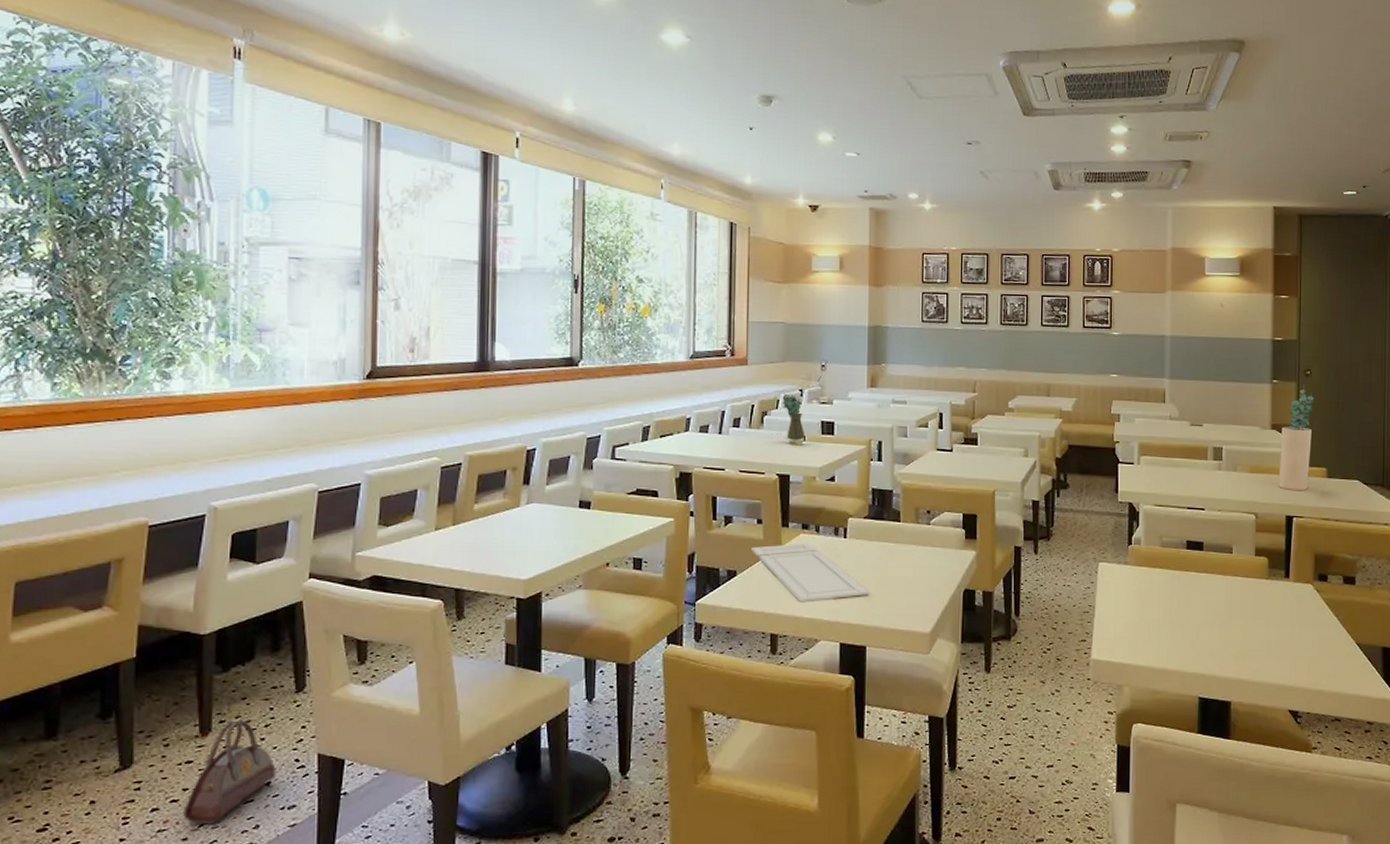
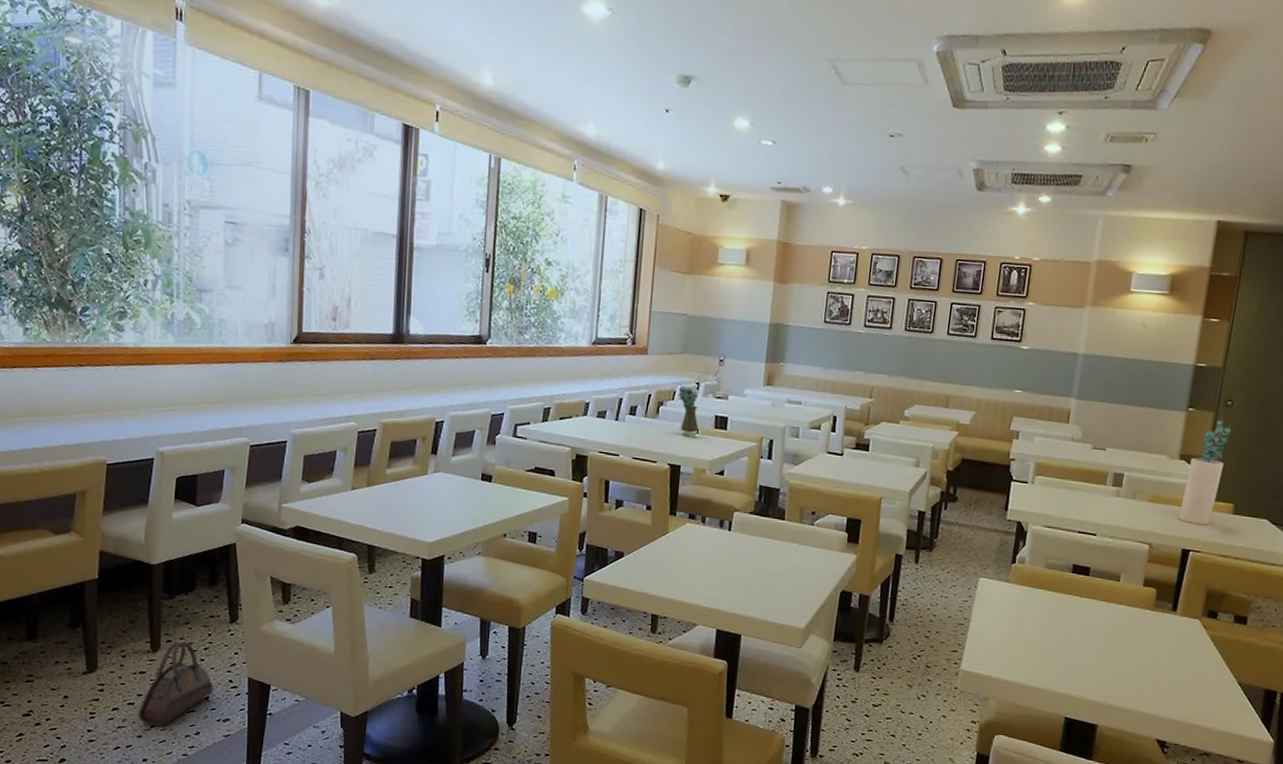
tray: present [750,542,869,603] -> none [638,531,748,588]

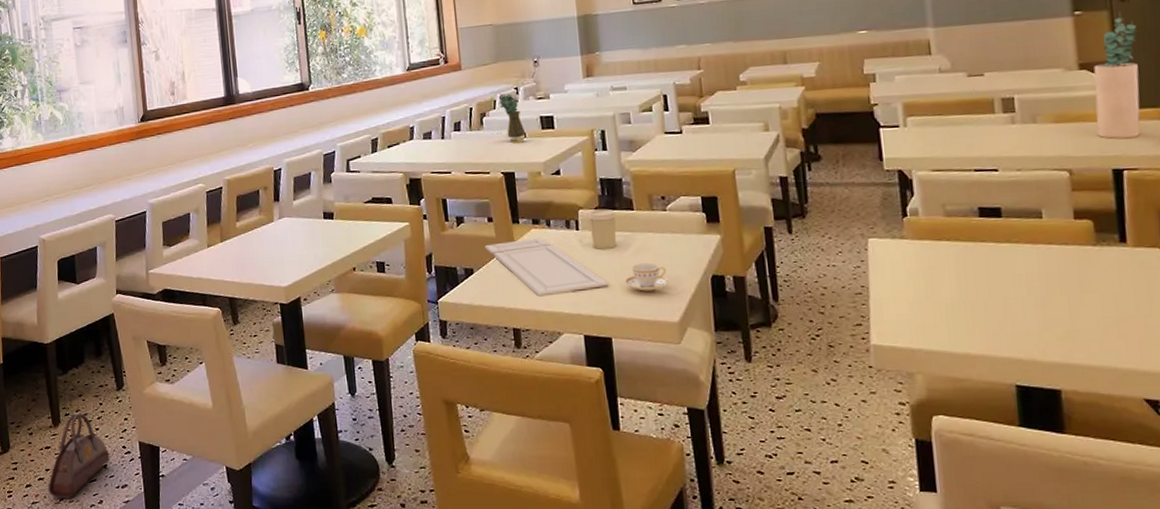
tray: none [638,531,748,588] -> present [484,237,609,297]
cup: none [740,514,768,553] -> present [587,208,617,250]
teacup: none [763,570,803,597] -> present [625,263,669,292]

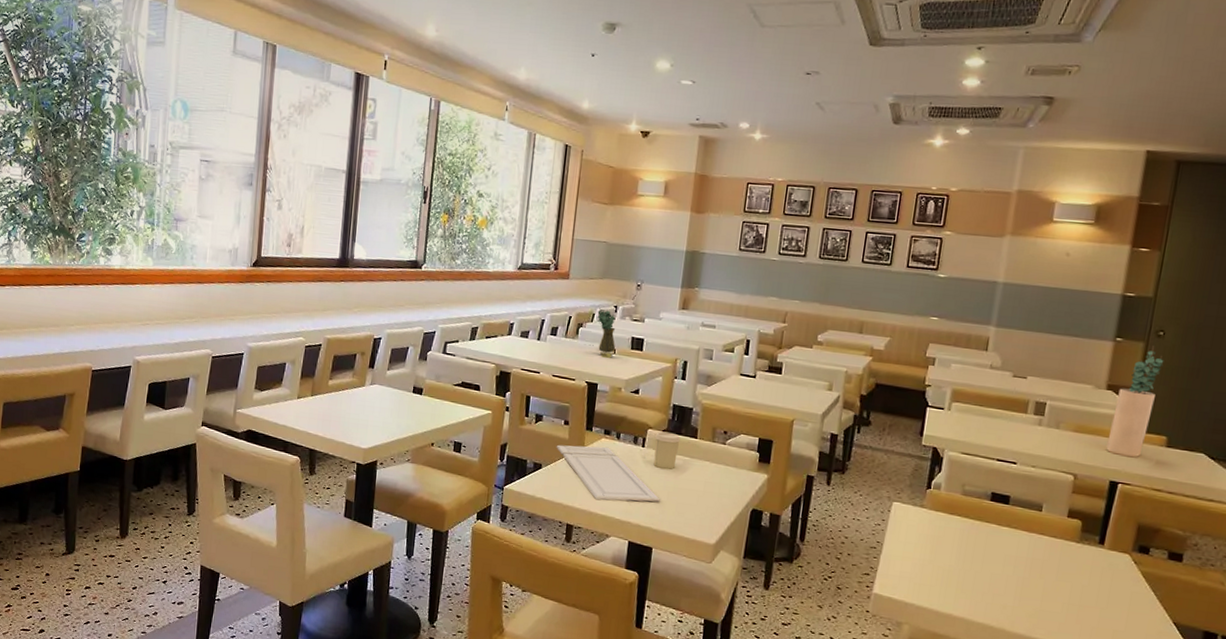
handbag: present [48,412,110,499] -> none [106,528,171,606]
teacup: present [625,263,669,292] -> none [675,486,714,514]

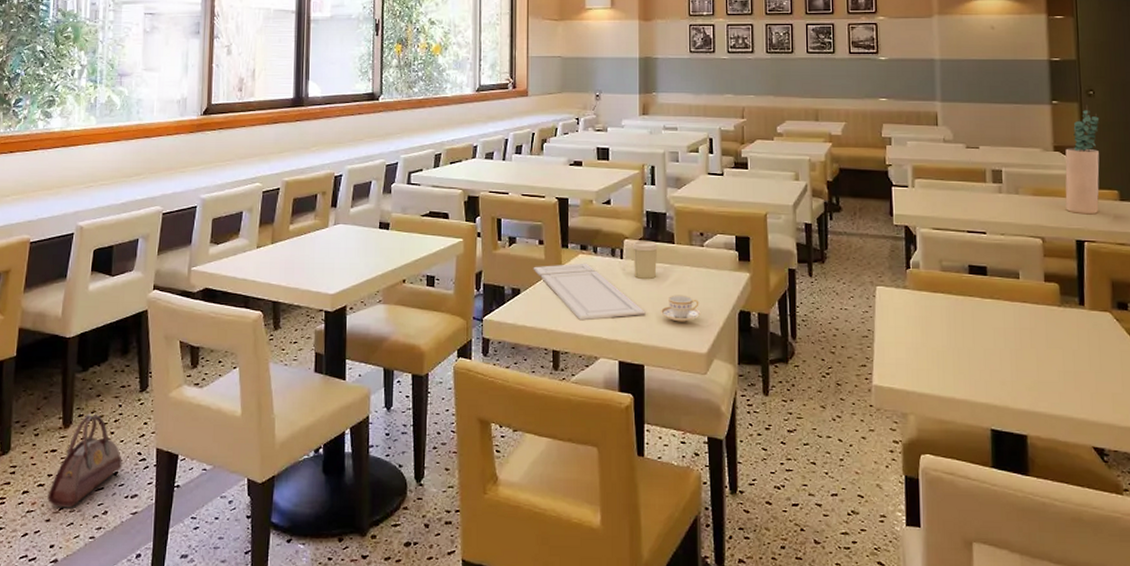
handbag: none [106,528,171,606] -> present [47,413,122,508]
vase: present [597,308,616,359] -> none [560,122,582,172]
teacup: none [675,486,714,514] -> present [661,295,701,322]

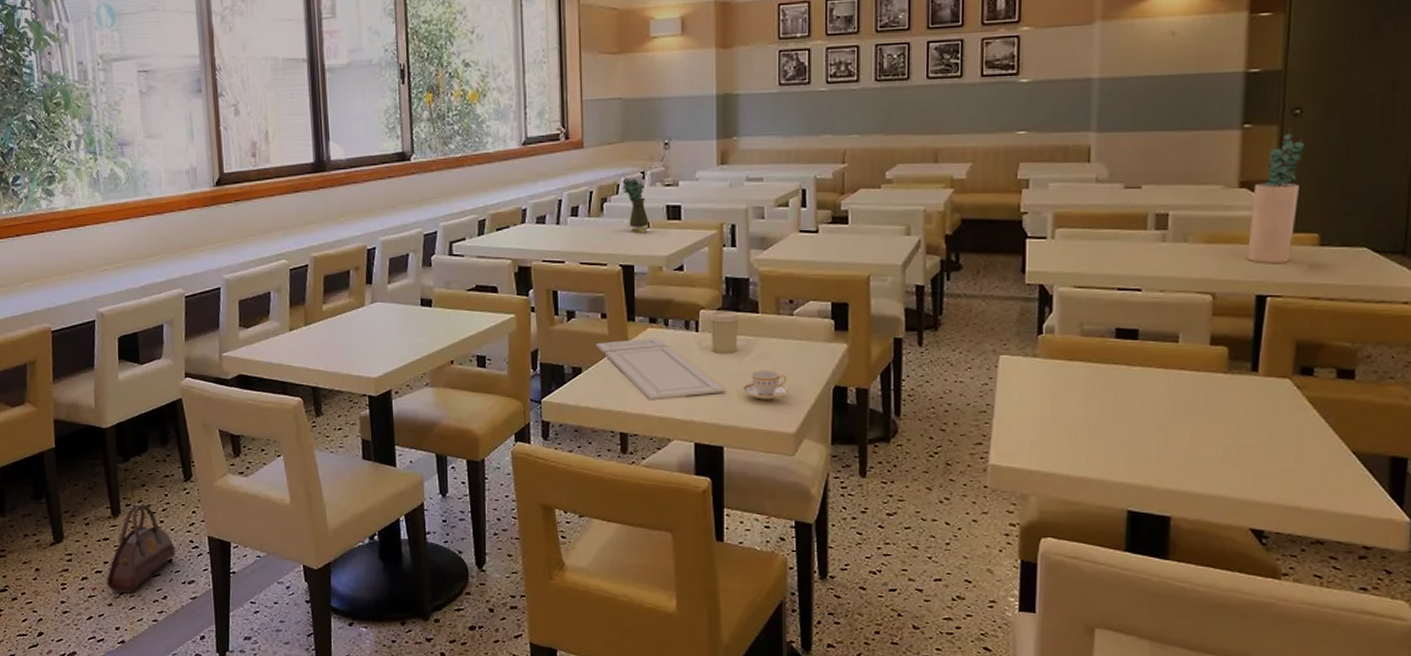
vase: none [560,122,582,172] -> present [622,177,650,235]

